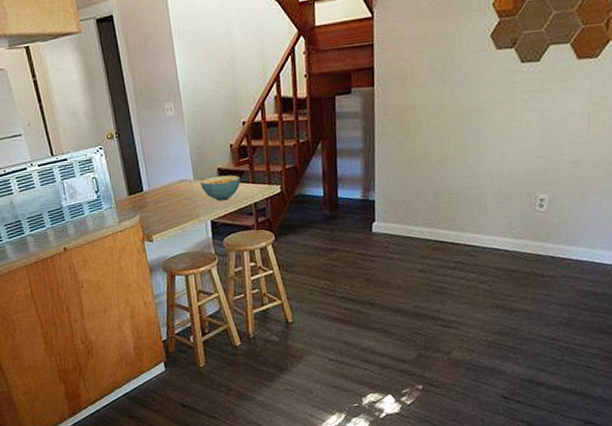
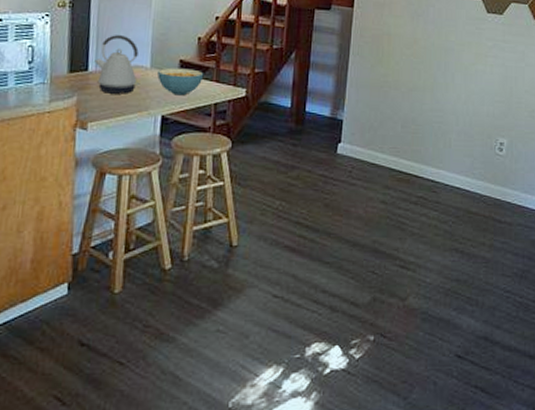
kettle: none [147,155,188,209] -> present [94,35,140,94]

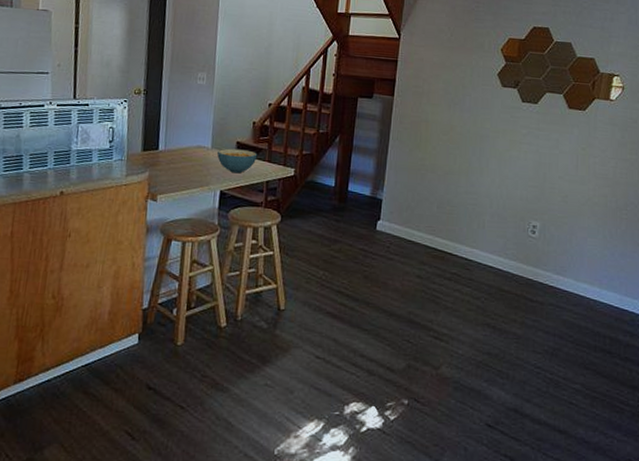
kettle: present [94,35,140,94] -> none [164,119,202,171]

